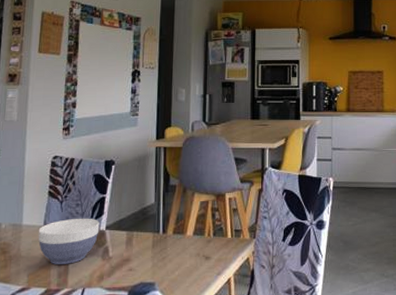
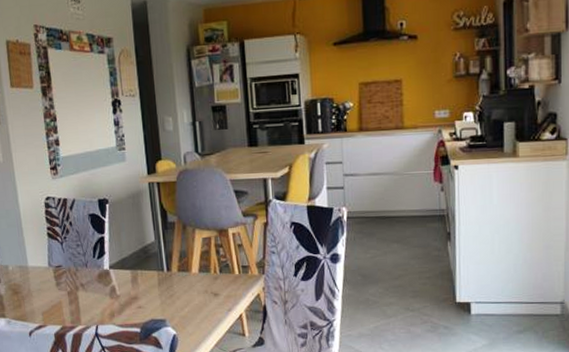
bowl: present [38,218,100,265] -> none [44,258,103,304]

